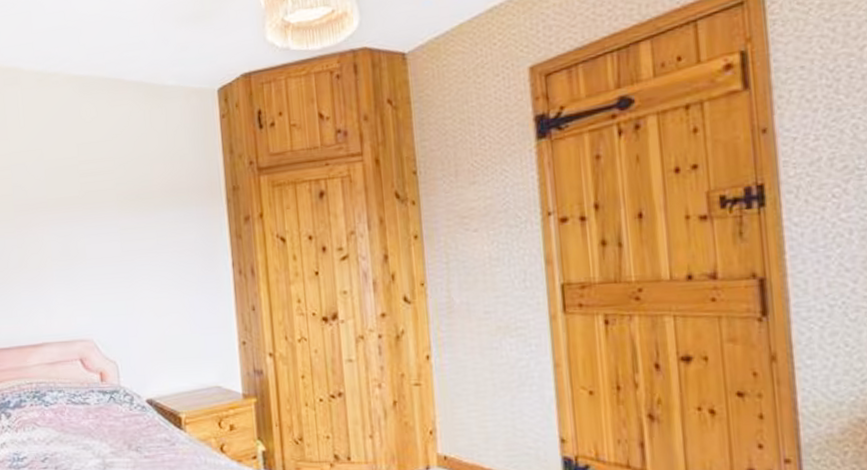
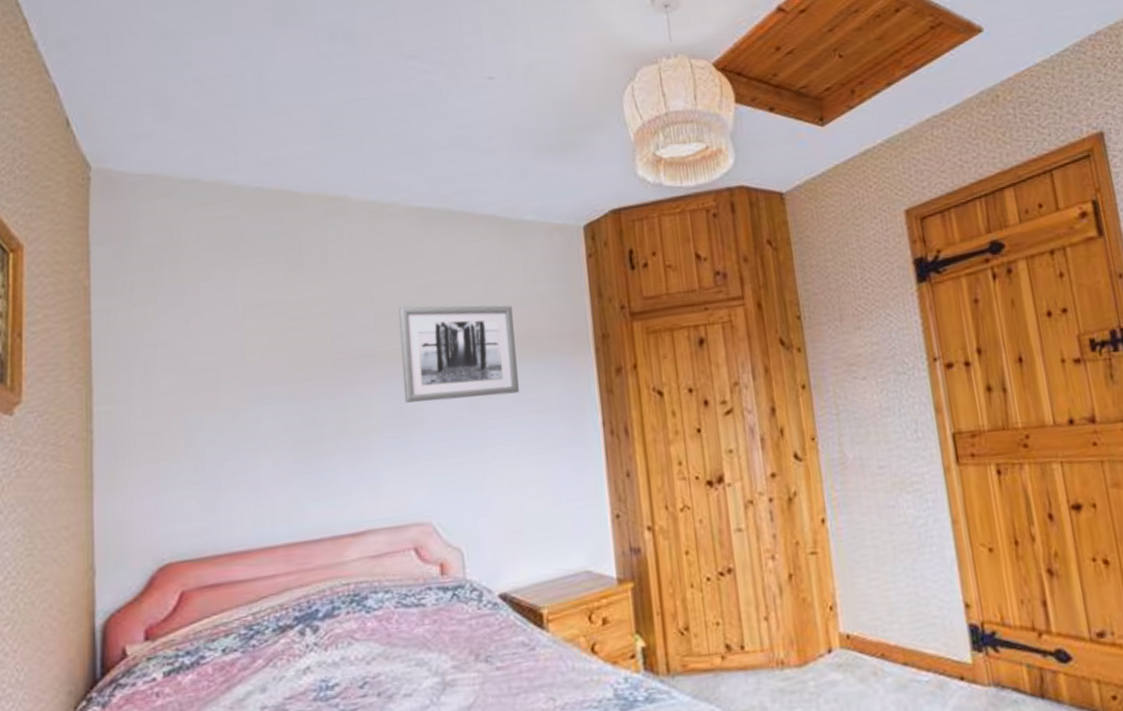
wall art: none [63,161,162,242] -> present [398,305,519,403]

